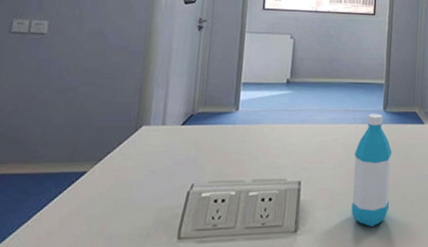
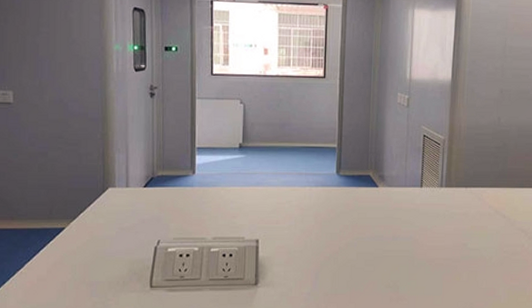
water bottle: present [351,113,392,226] -> none [308,176,347,282]

